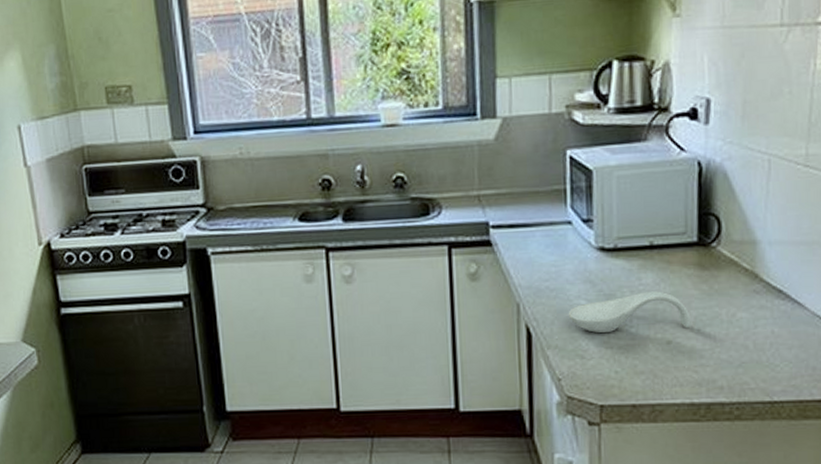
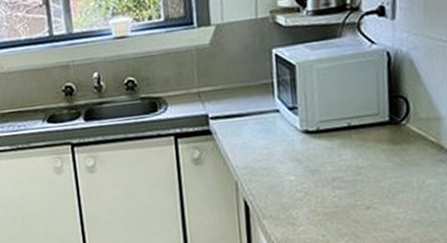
spoon rest: present [568,291,691,333] -> none [279,165,386,203]

